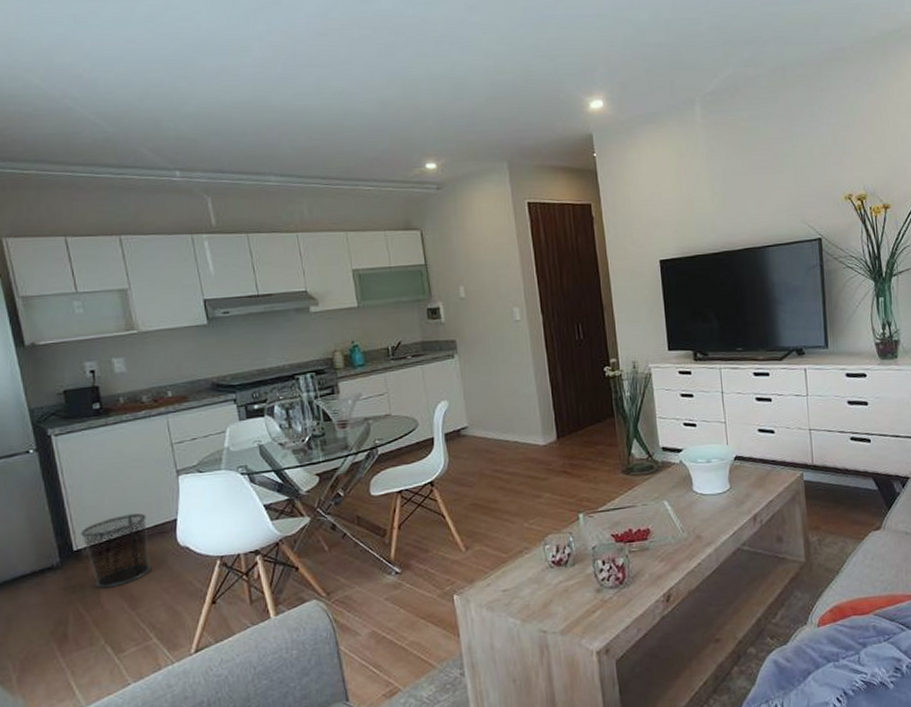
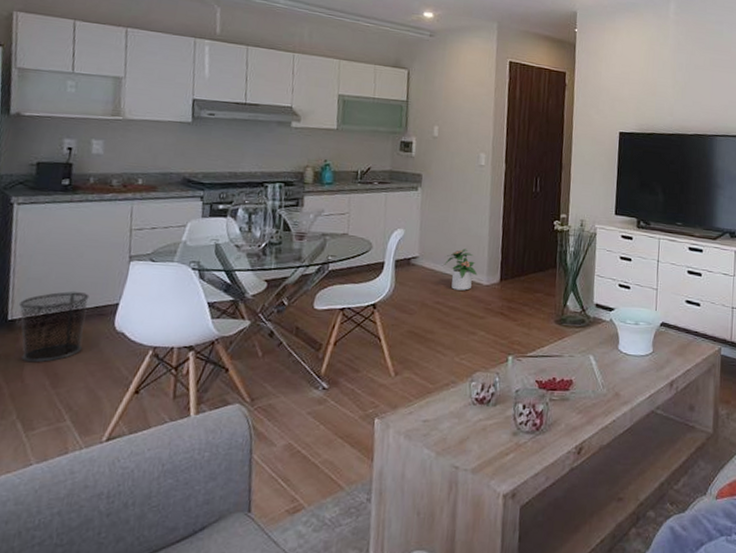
potted plant: none [495,411,533,455] -> present [443,248,478,291]

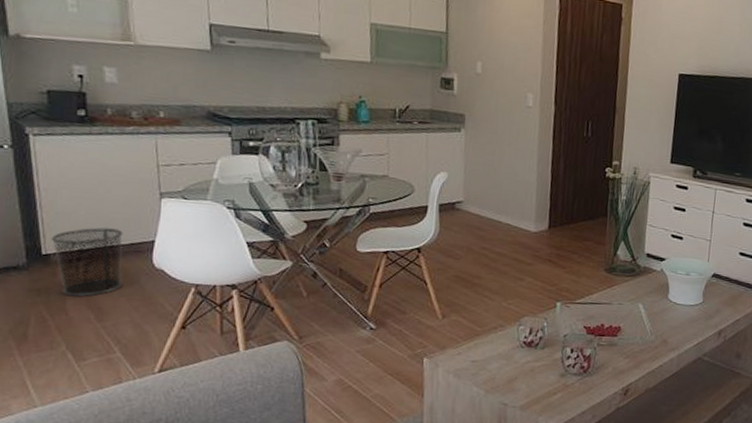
potted plant: present [443,248,478,291] -> none [490,194,525,237]

